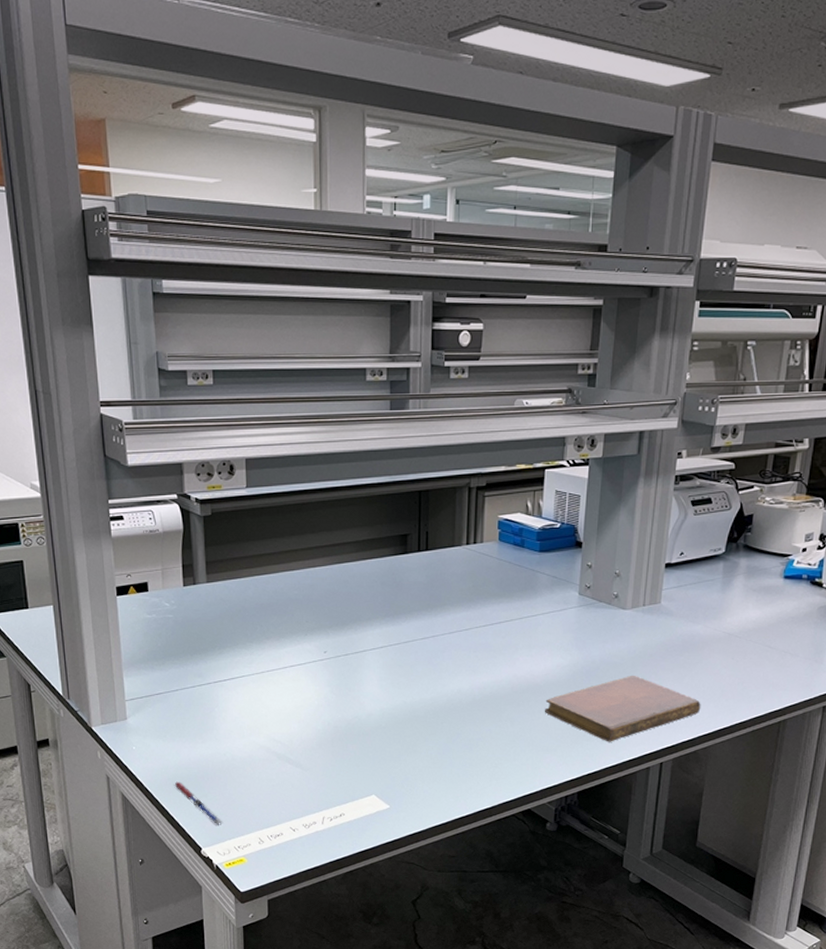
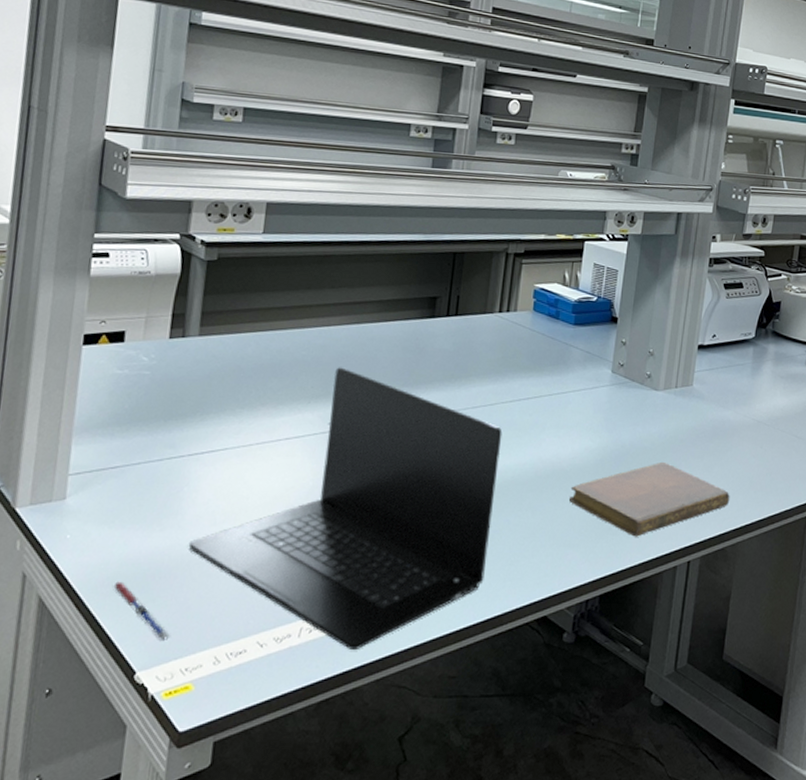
laptop: none [225,603,479,835] -> present [188,367,503,651]

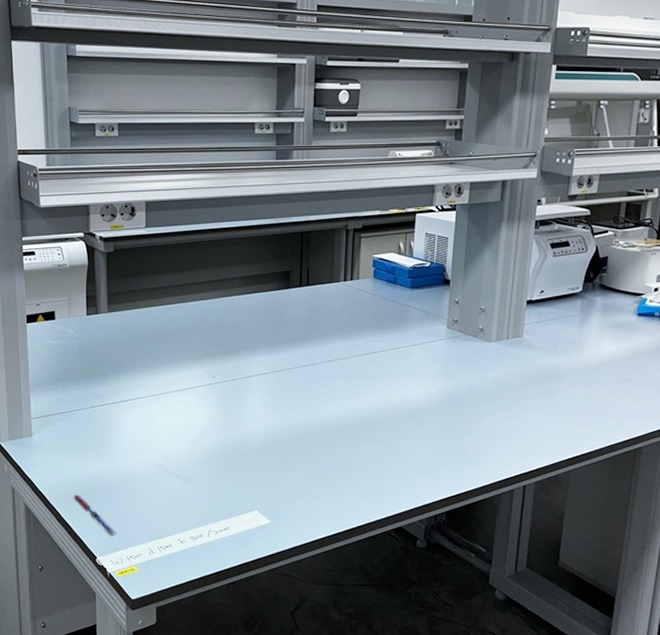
laptop: present [188,367,503,651] -> none [121,332,354,548]
notebook: present [568,461,730,537] -> none [415,403,562,465]

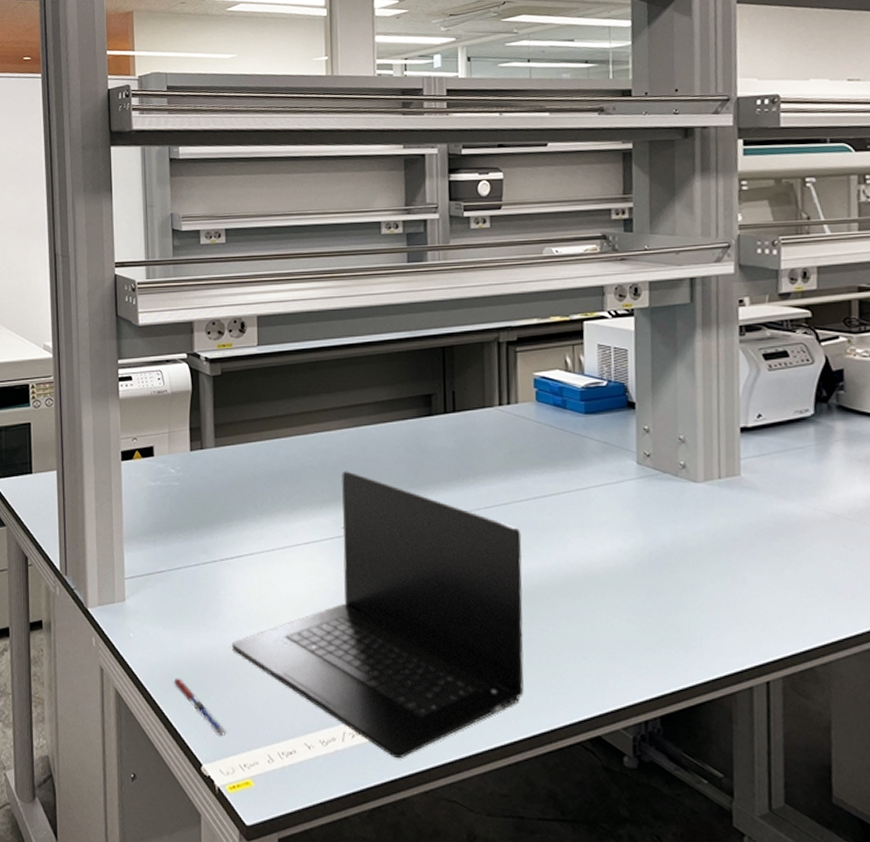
laptop: none [121,332,354,548] -> present [231,471,524,759]

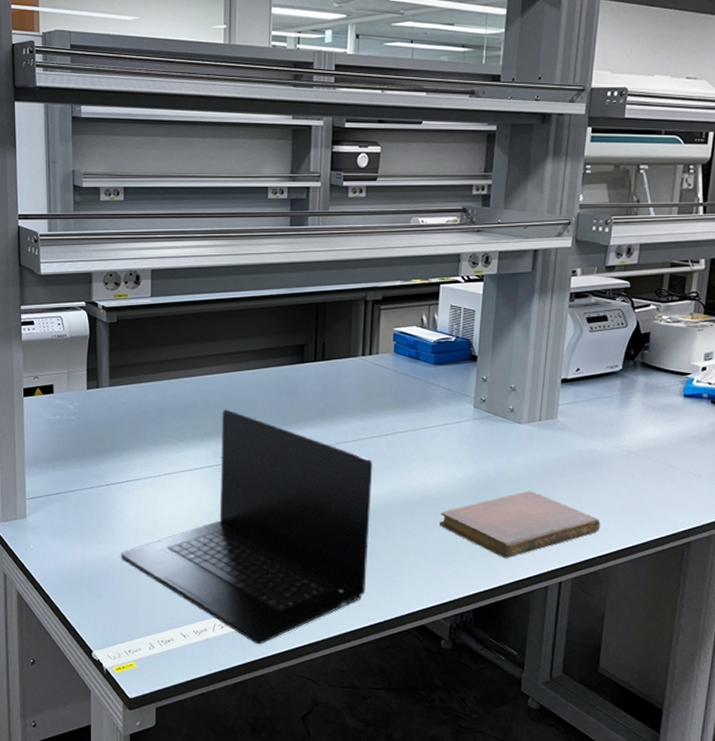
pen: present [173,678,228,736] -> none [69,582,115,628]
notebook: none [607,564,812,651] -> present [439,490,601,559]

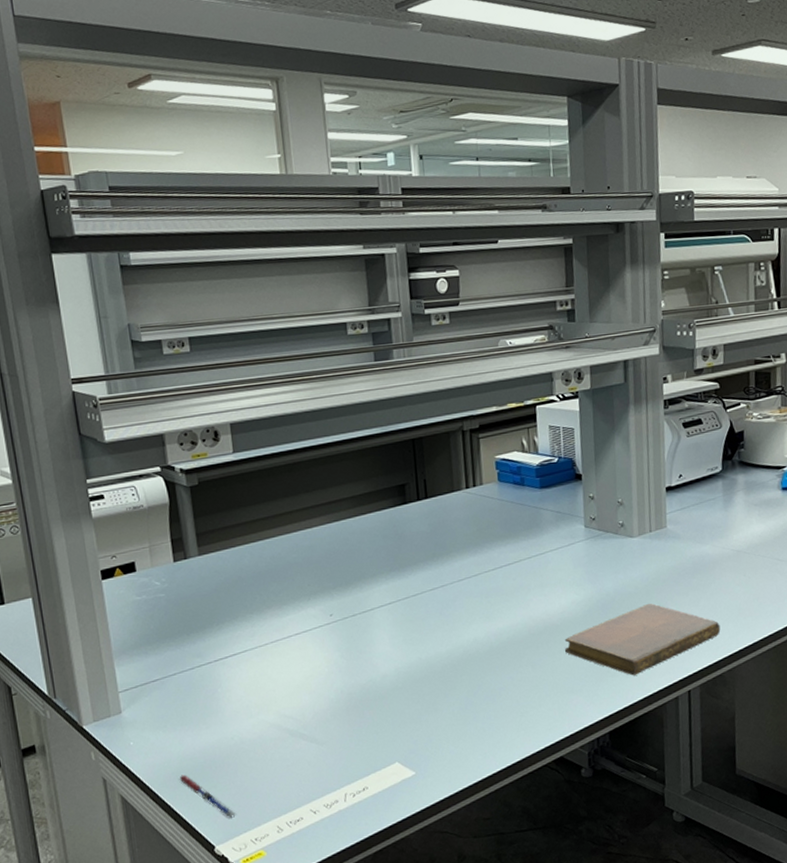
pen: none [69,582,115,628] -> present [179,774,237,819]
laptop: present [120,409,373,645] -> none [233,563,499,807]

